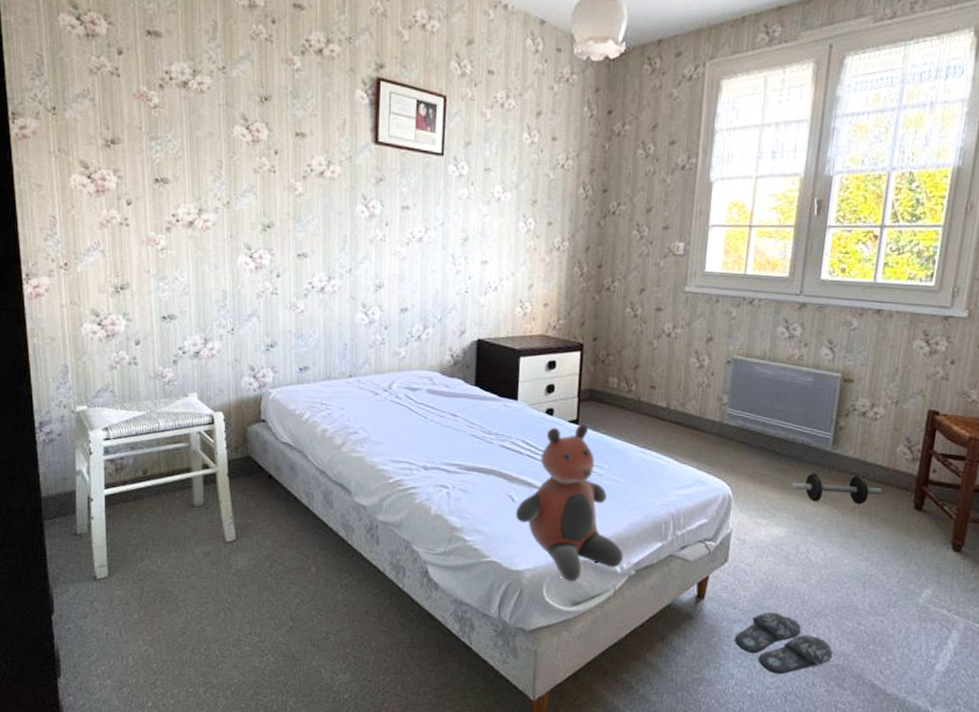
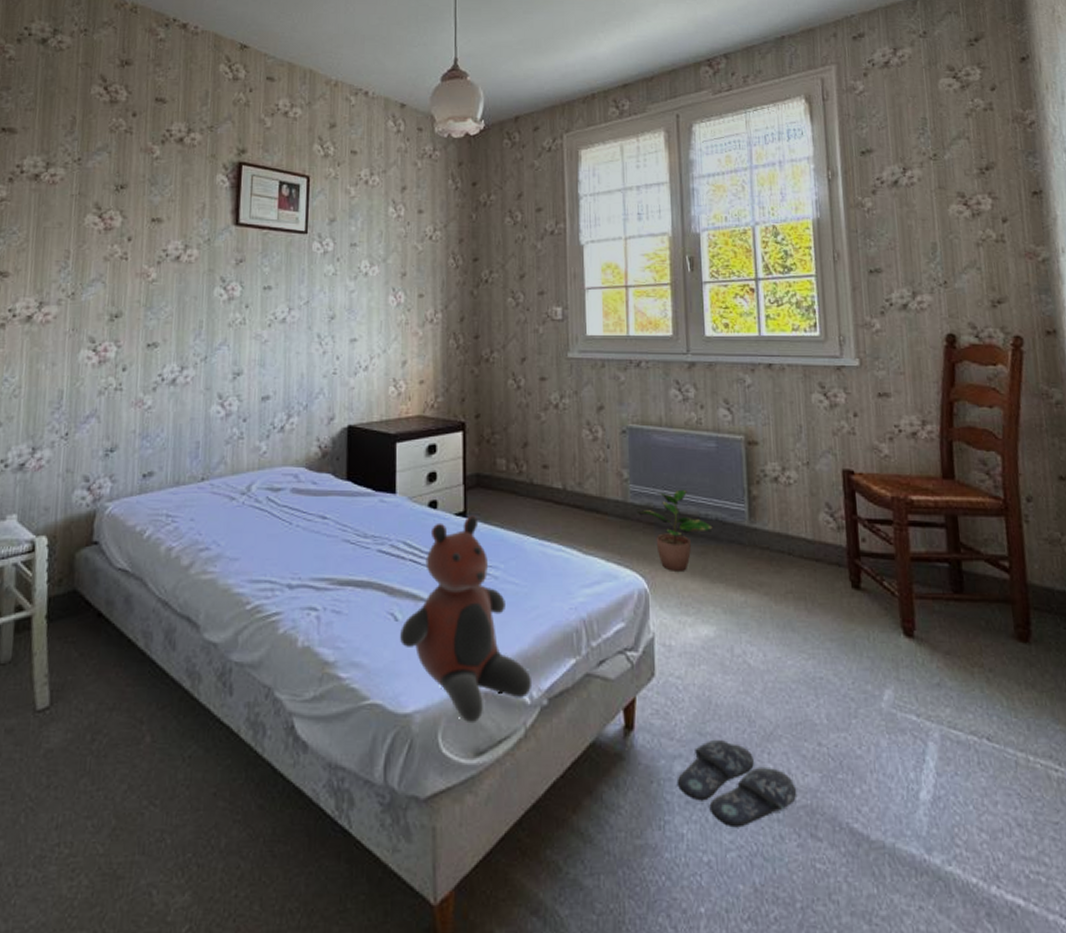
potted plant: none [730,415,798,483] -> present [636,489,713,571]
dumbbell: present [790,473,883,504] -> none [712,552,814,590]

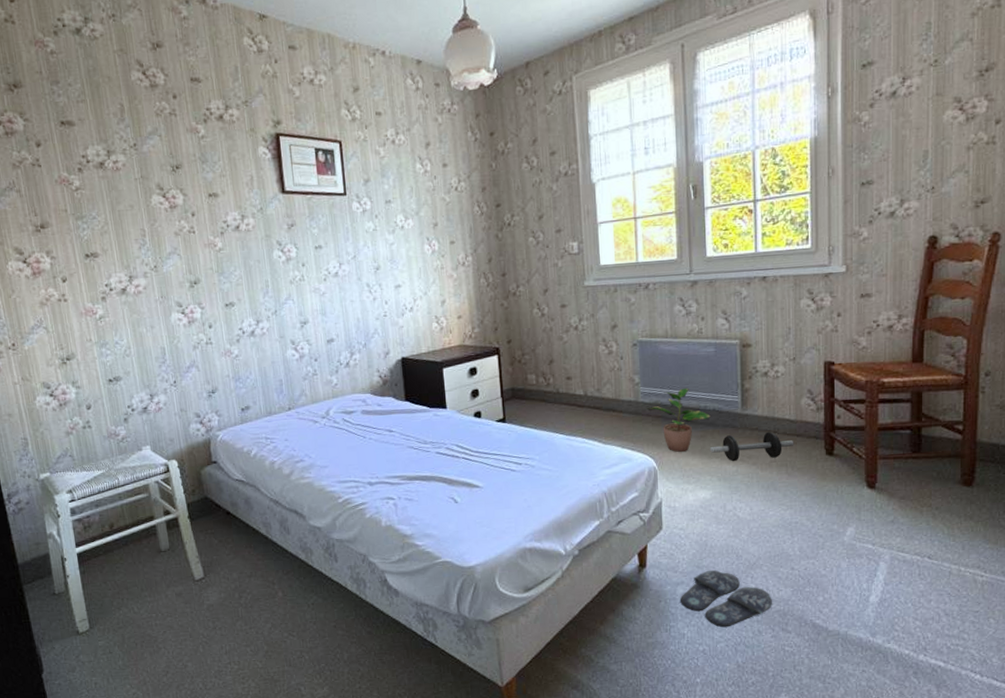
teddy bear: present [399,515,533,724] -> none [459,420,566,570]
dumbbell: none [712,552,814,590] -> present [709,431,794,462]

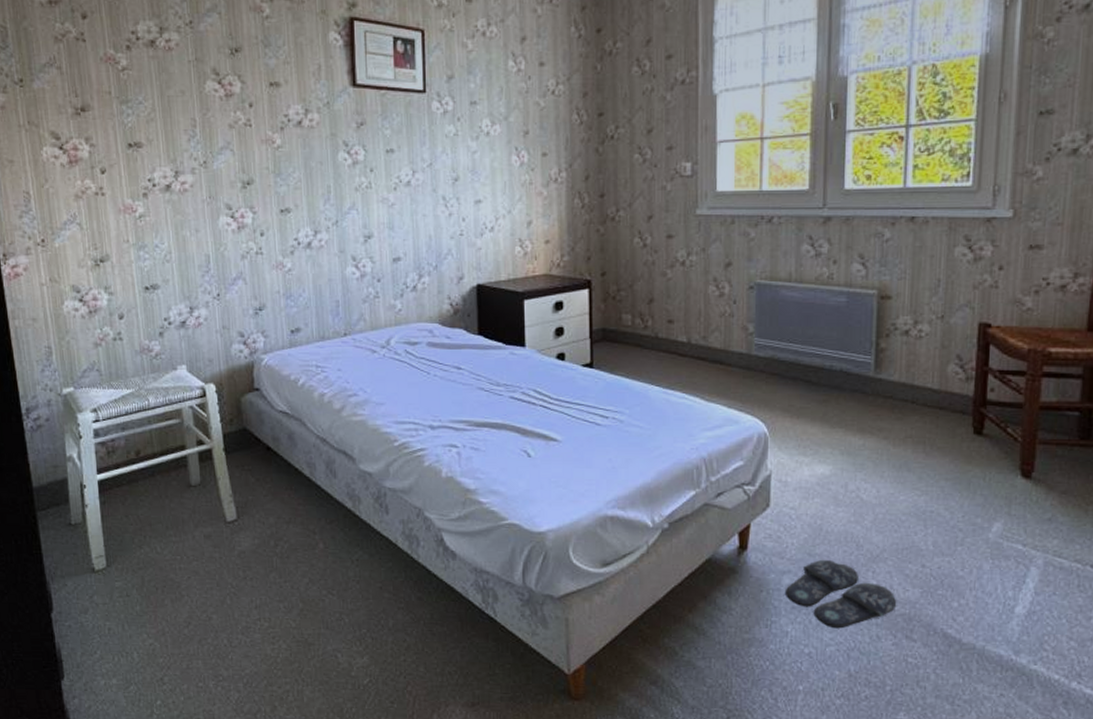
potted plant: present [646,388,711,452] -> none [760,342,837,417]
dumbbell: present [709,431,794,462] -> none [832,401,936,434]

